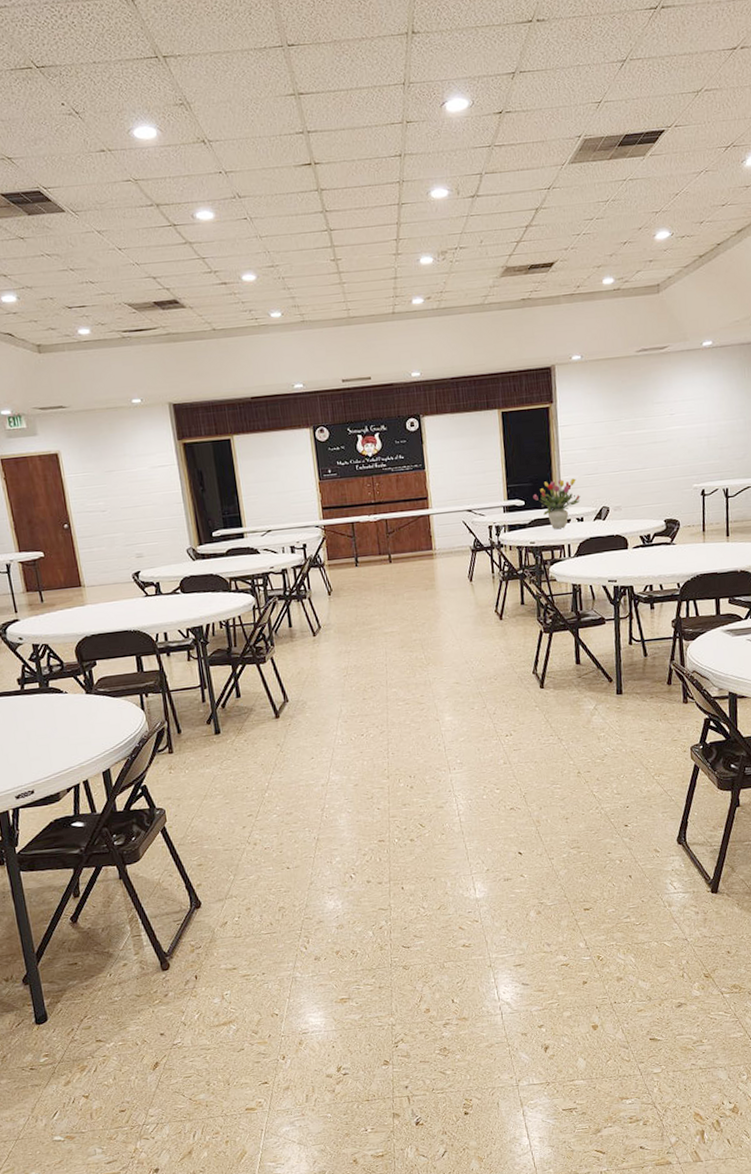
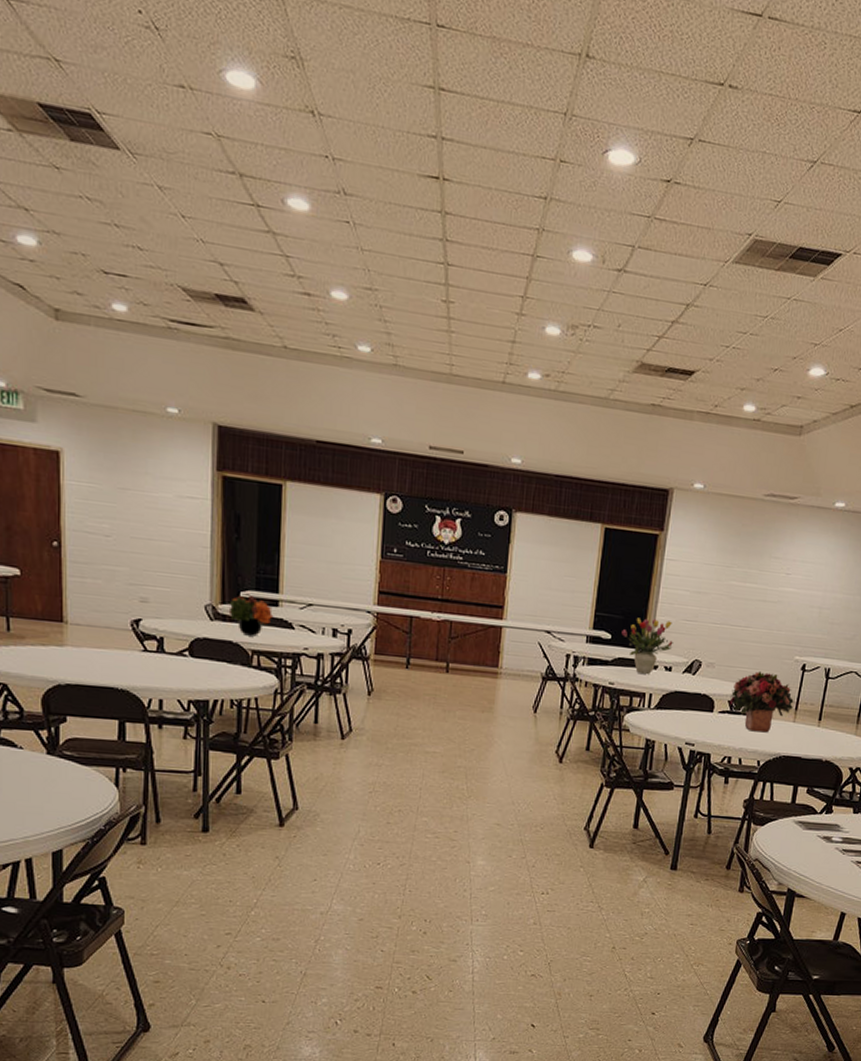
flower arrangement: none [205,534,242,567] -> present [228,596,274,637]
bouquet: none [640,503,700,559] -> present [729,670,794,733]

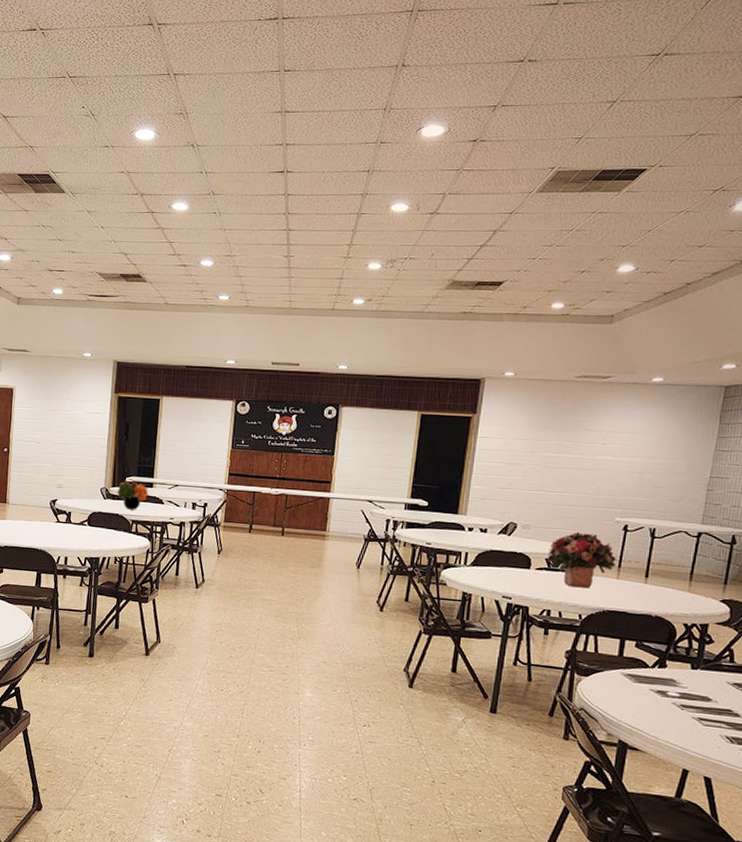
flower arrangement: present [621,617,673,675] -> none [438,487,488,536]

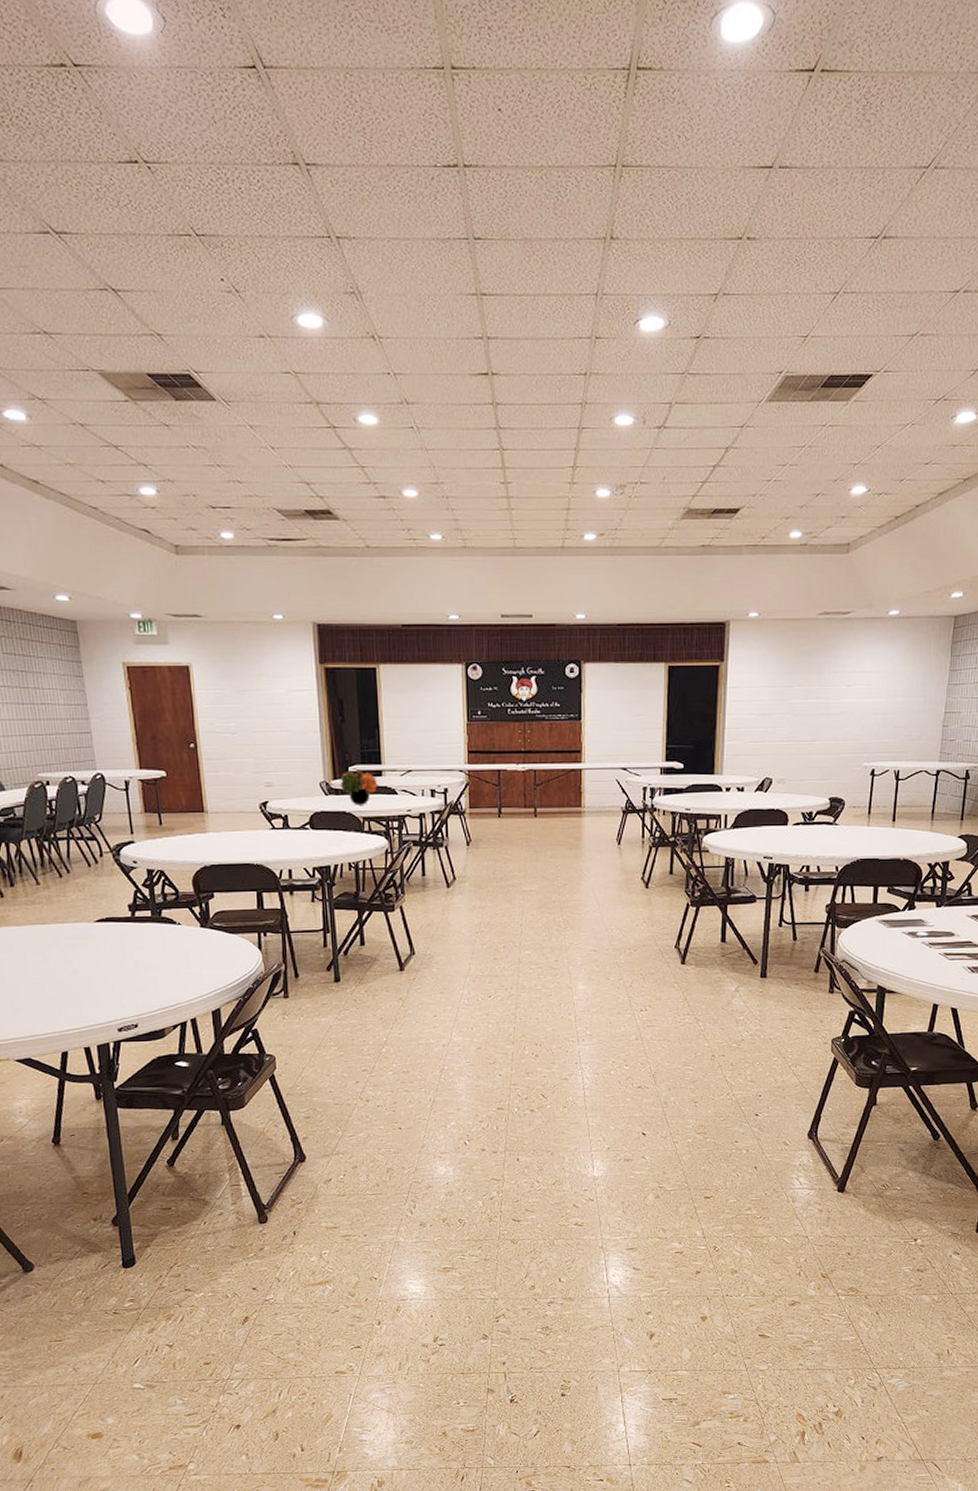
bouquet: present [546,531,616,589] -> none [802,780,866,839]

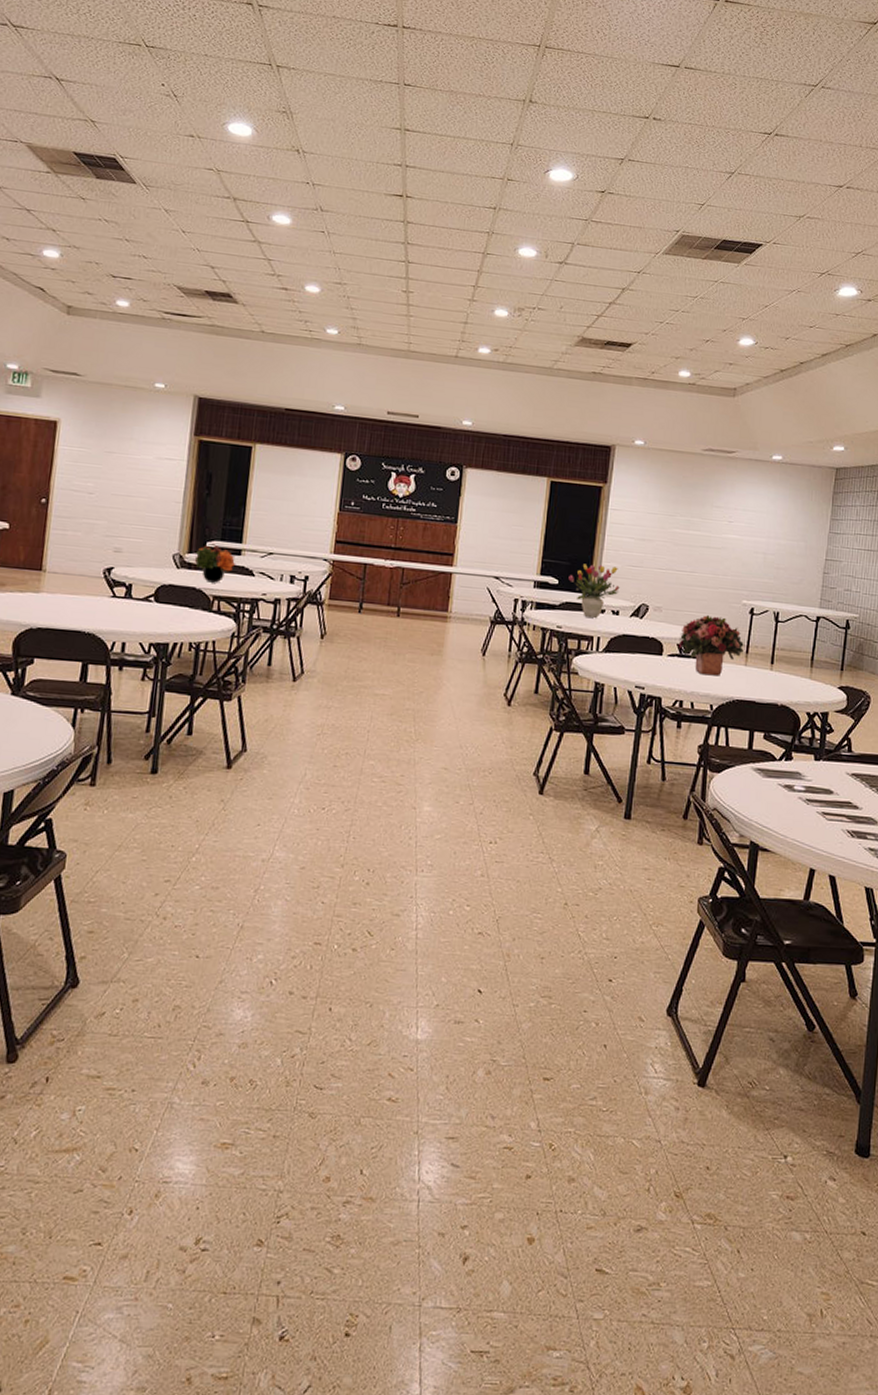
flower arrangement: none [693,743,743,798] -> present [568,564,620,619]
bouquet: none [802,780,866,839] -> present [678,614,744,676]

